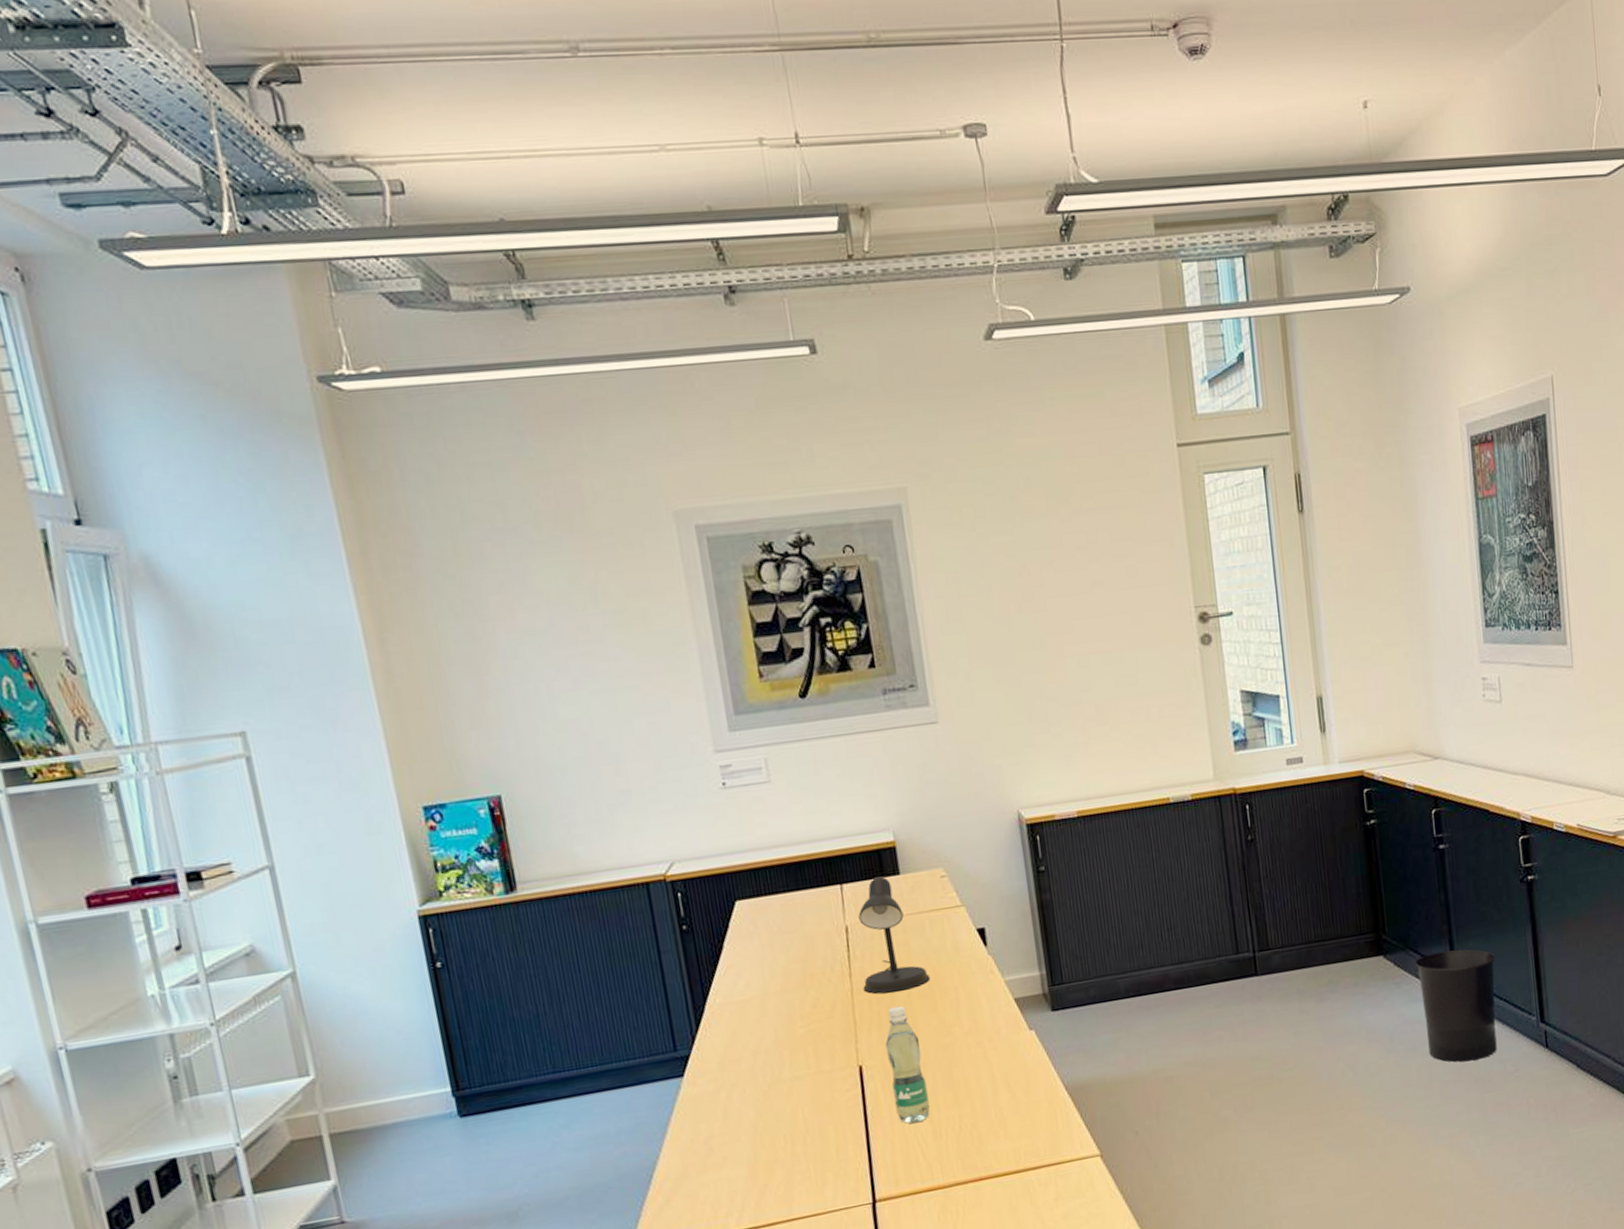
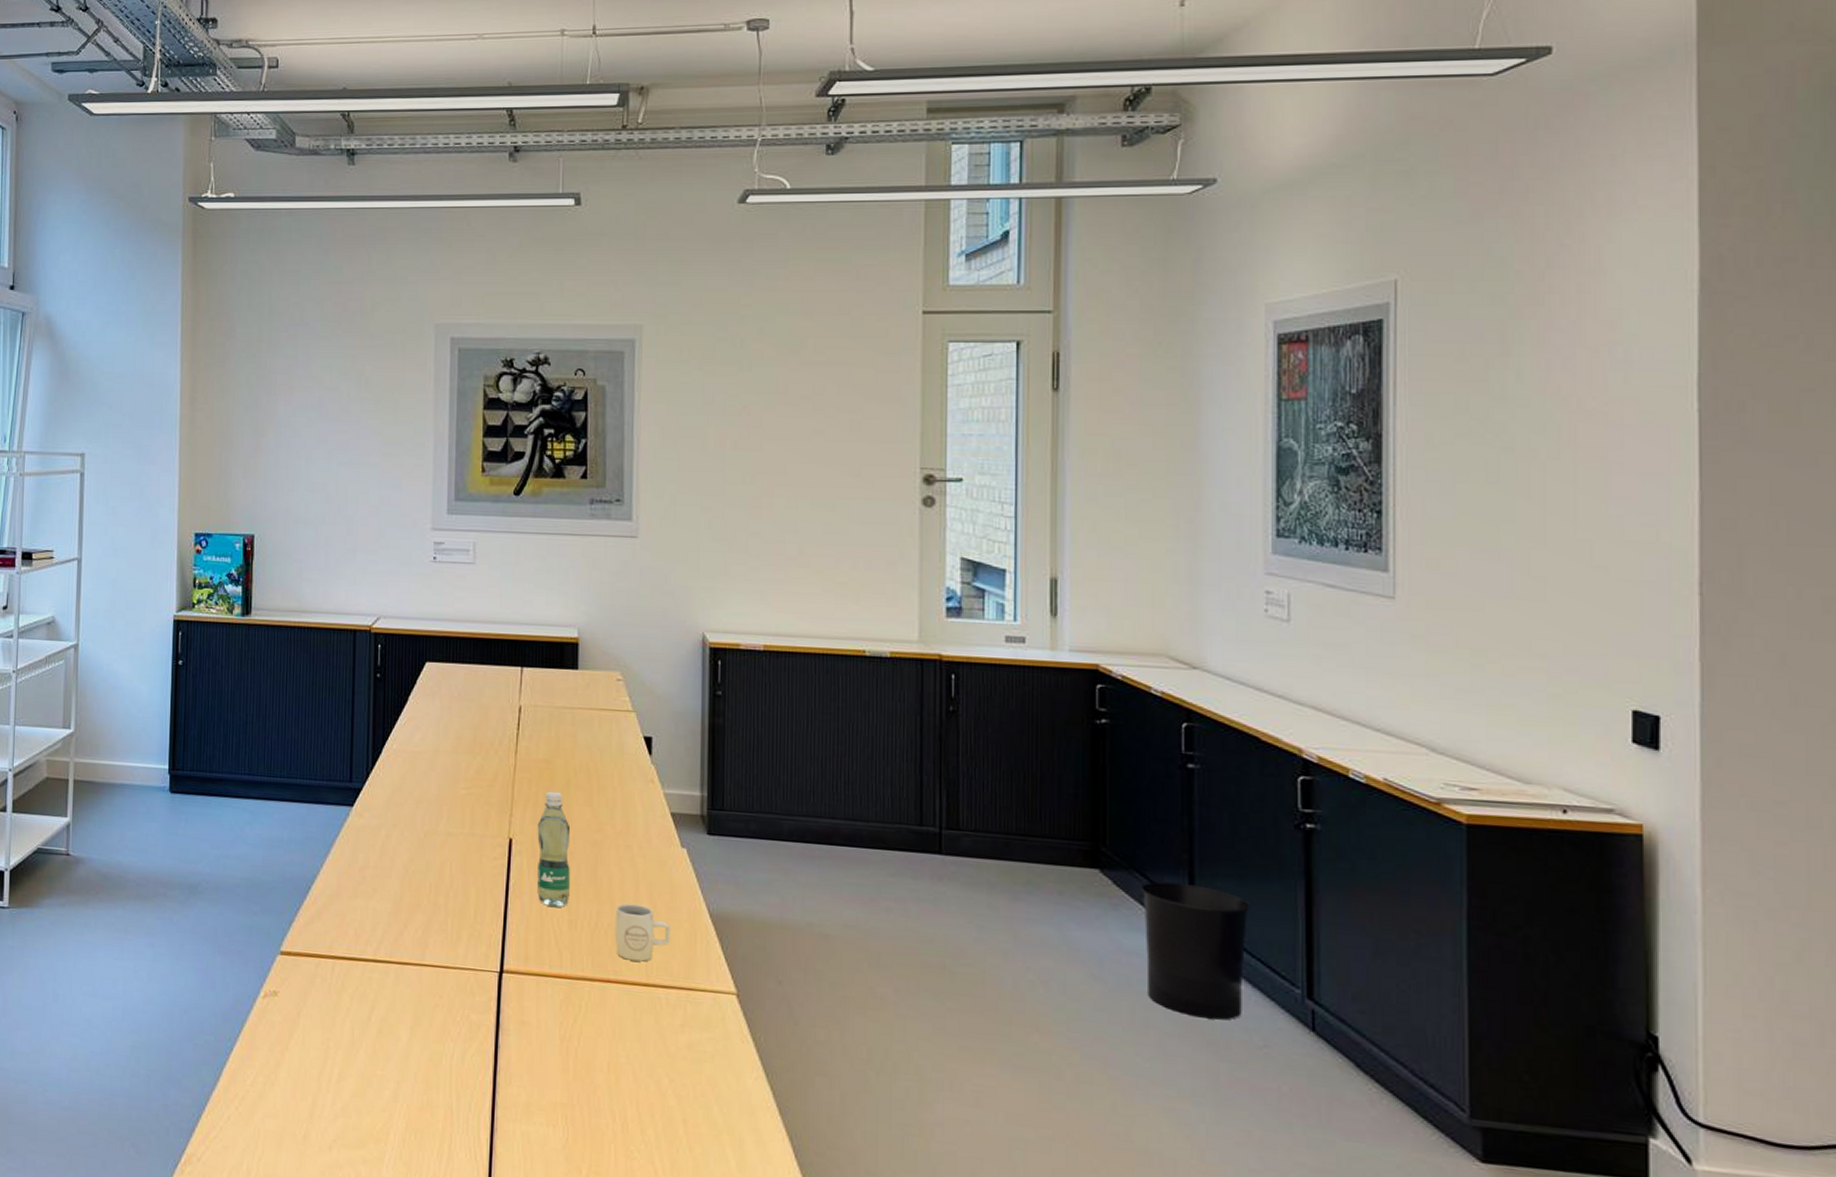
desk lamp: present [858,876,931,995] -> none [526,667,591,779]
mug: none [976,1096,1034,1154] -> present [614,903,671,962]

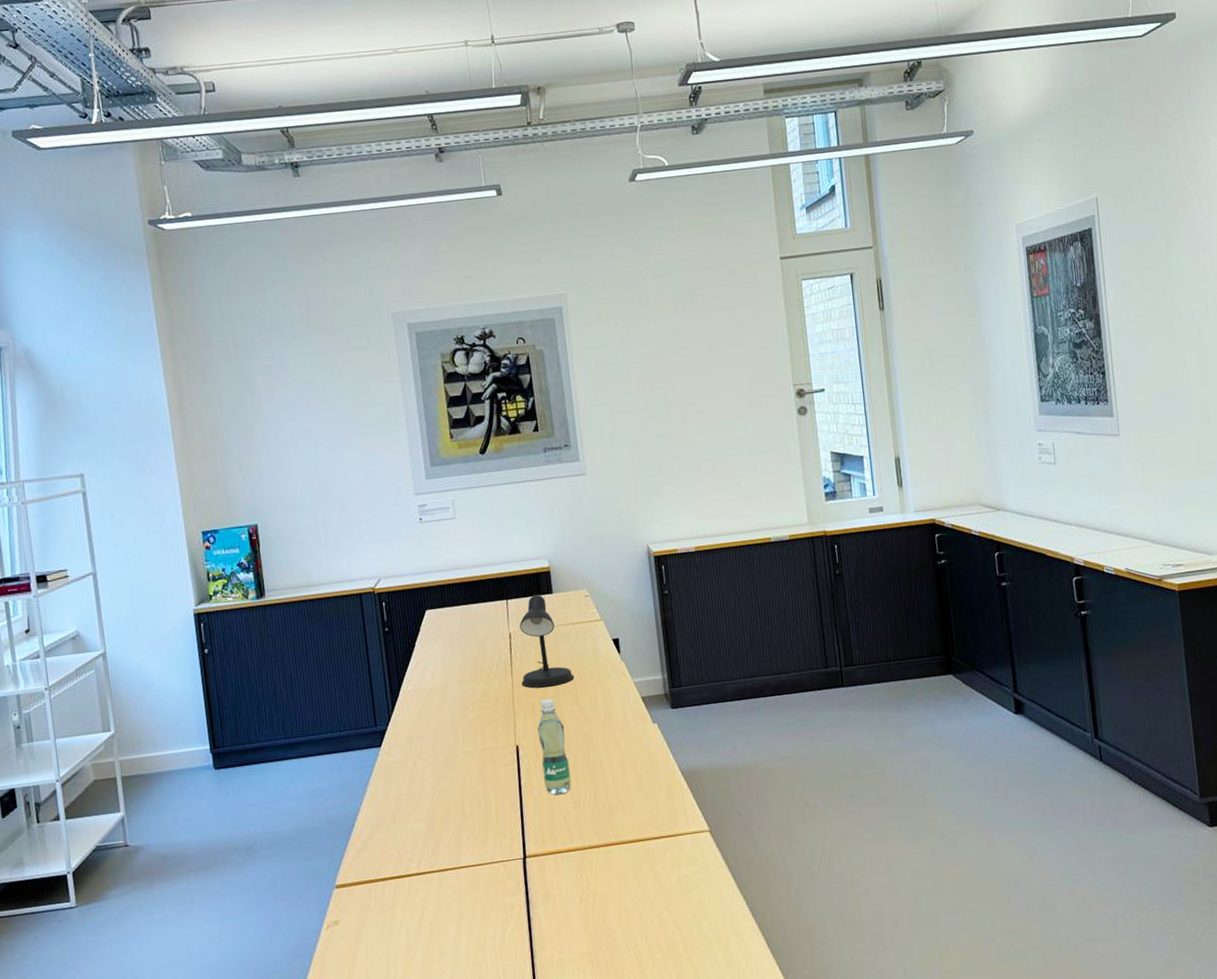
desk lamp: none [526,667,591,779] -> present [519,594,575,689]
mug: present [614,903,671,962] -> none [608,776,655,824]
waste bin: present [1141,881,1251,1020] -> none [981,672,1055,769]

